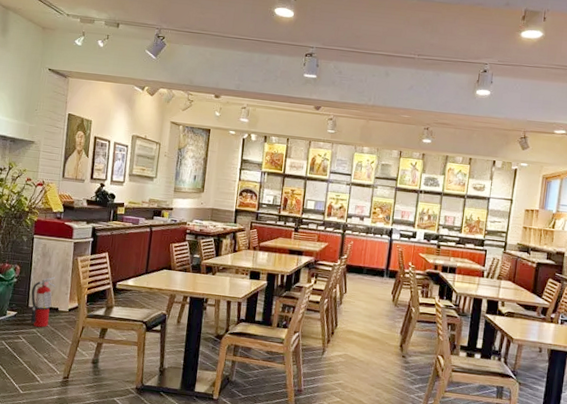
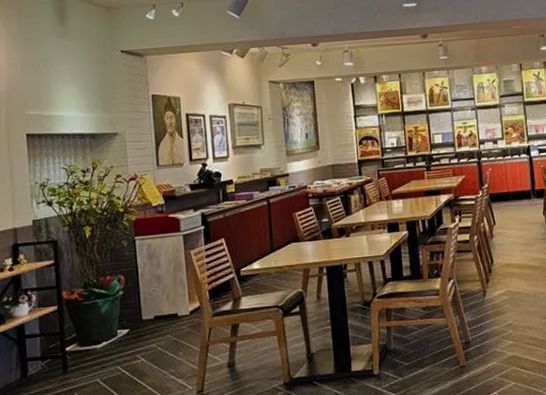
fire extinguisher: present [30,276,56,328] -> none [143,279,170,341]

